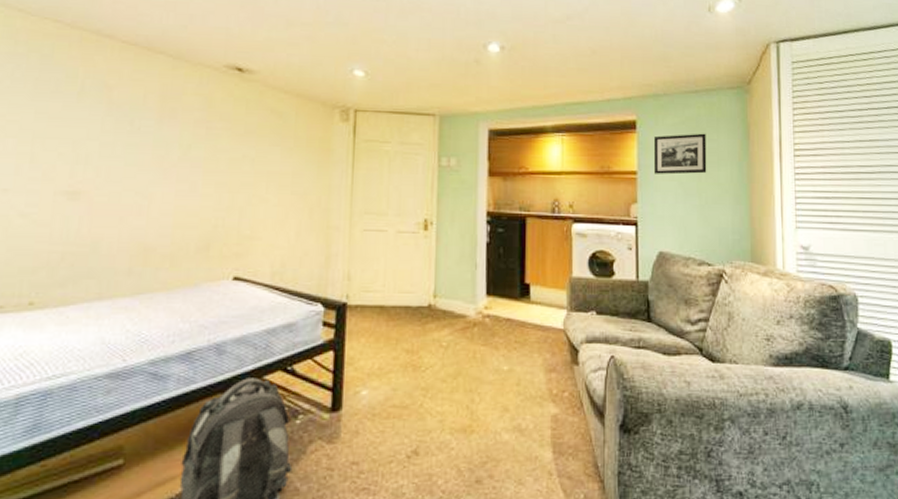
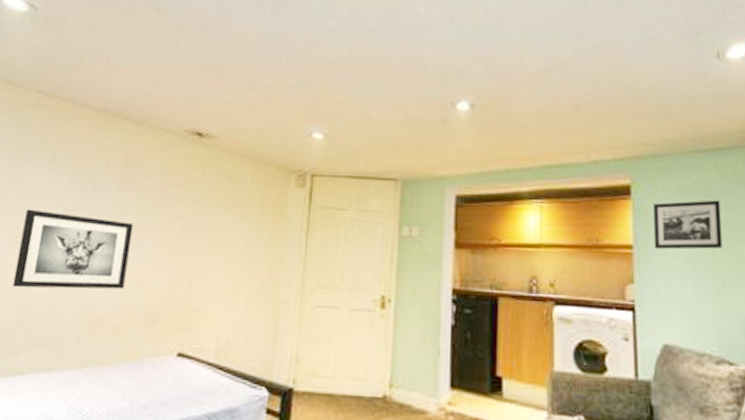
wall art: none [51,143,178,222] -> present [12,209,134,290]

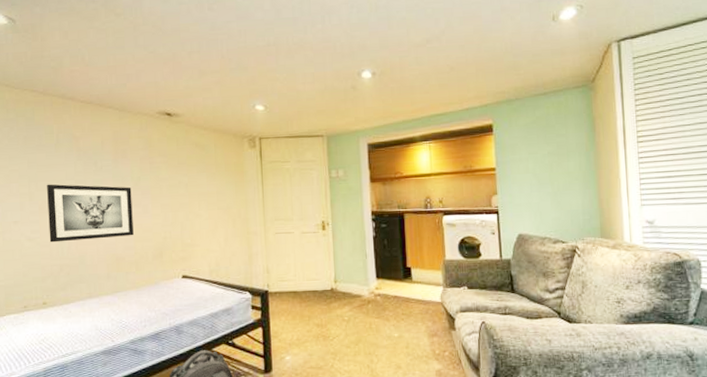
picture frame: present [653,200,723,250] -> none [509,129,558,169]

